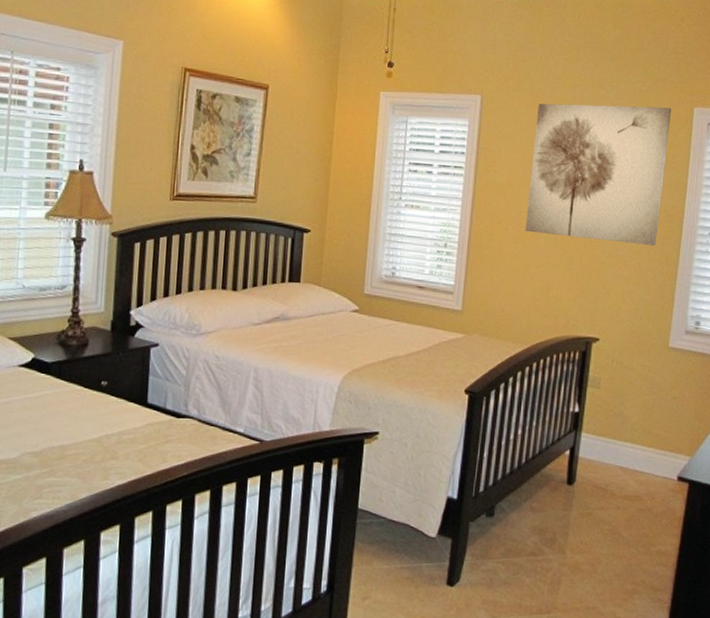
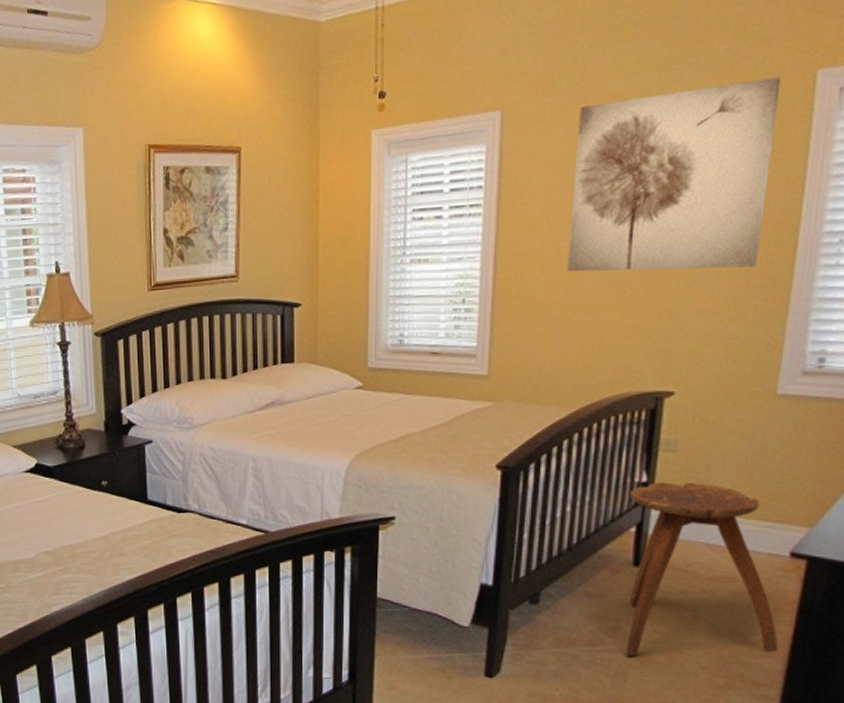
stool: none [560,413,670,565] -> present [626,482,779,656]

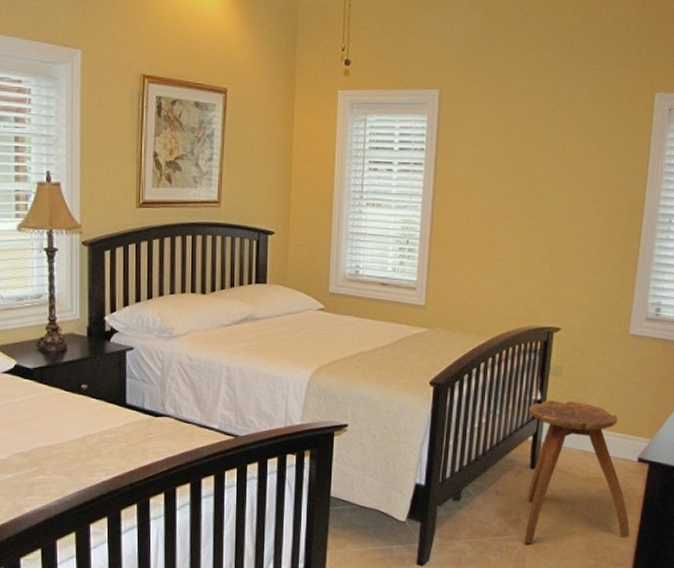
wall art: present [567,77,781,272] -> none [486,94,633,236]

